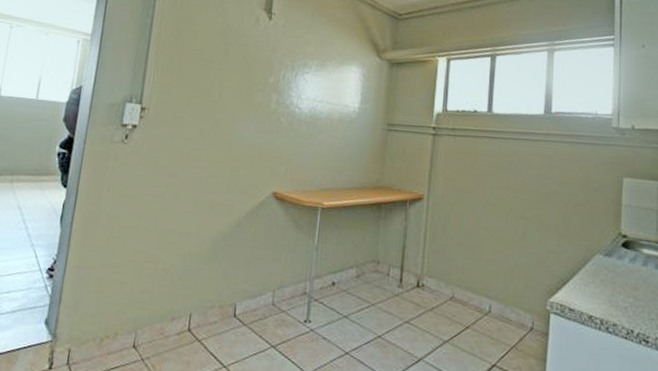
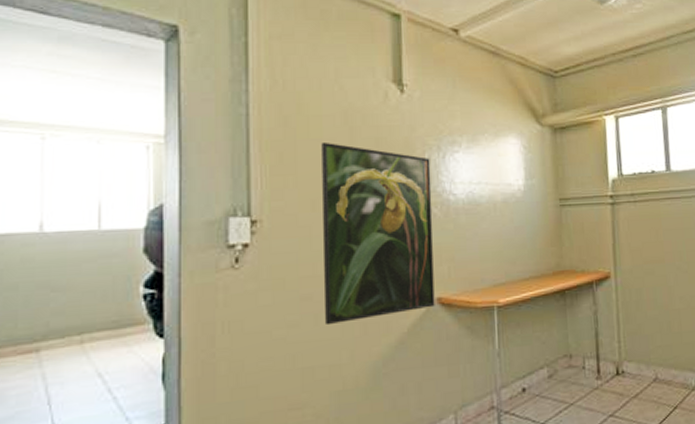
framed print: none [182,52,284,200] -> present [321,141,435,326]

